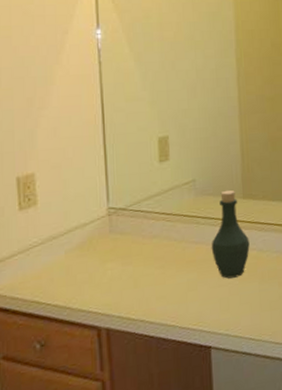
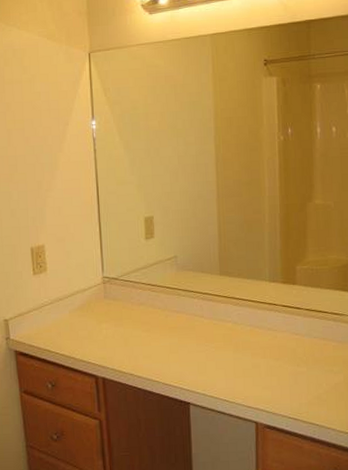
bottle: present [211,190,250,279] -> none [190,267,226,346]

